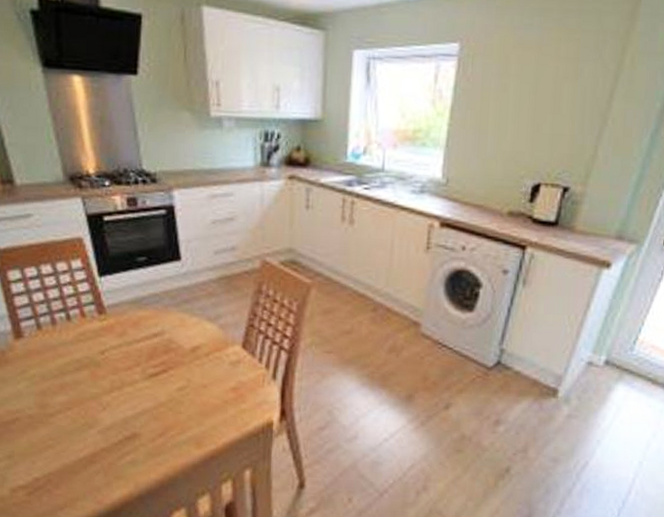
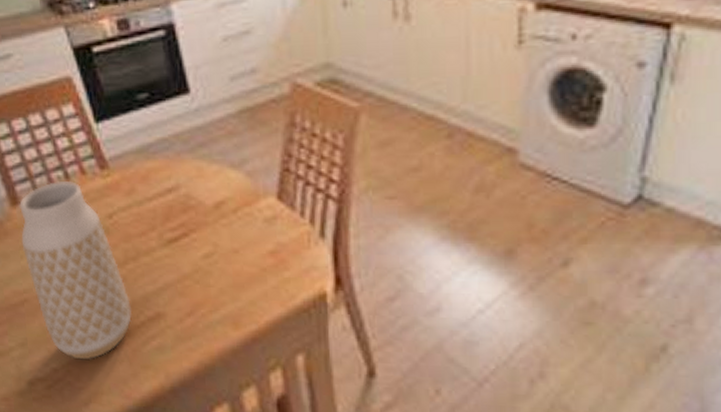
vase: none [20,321,112,471] -> present [18,181,132,360]

